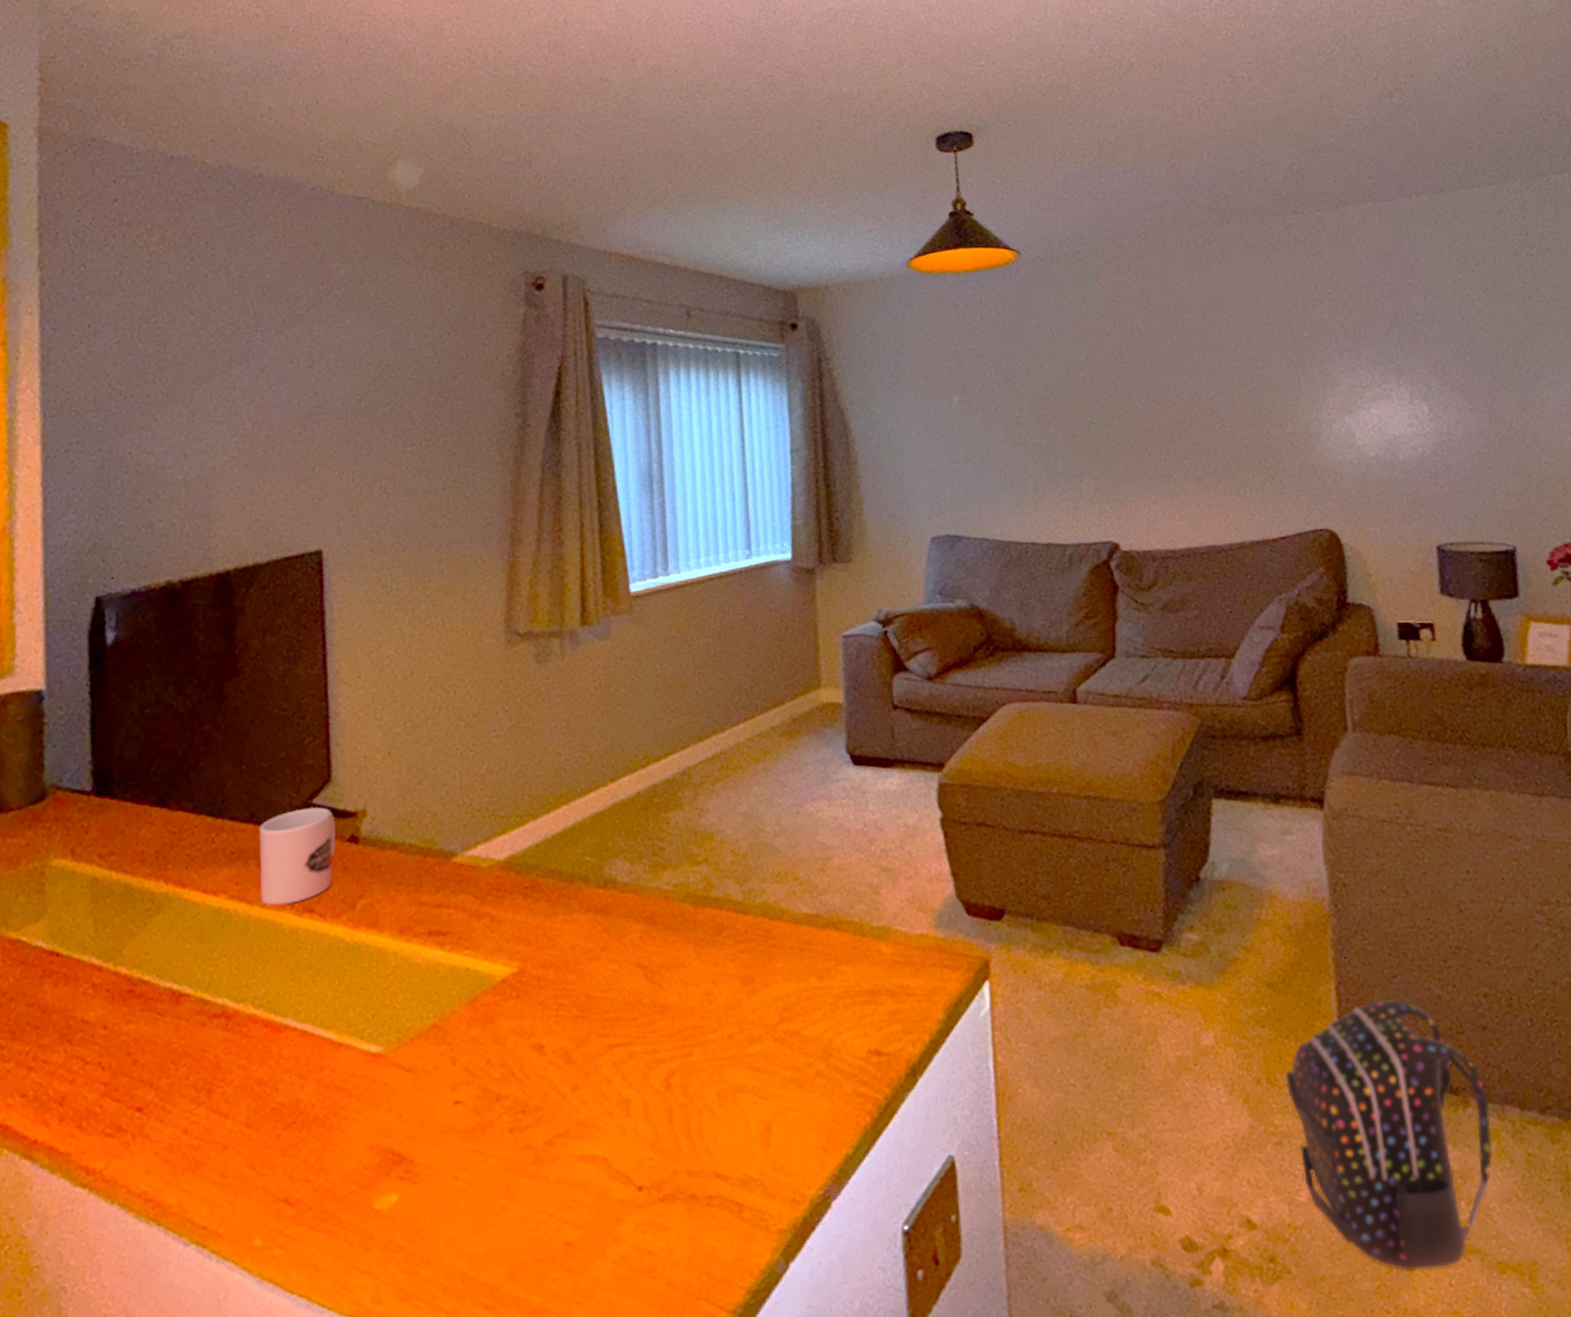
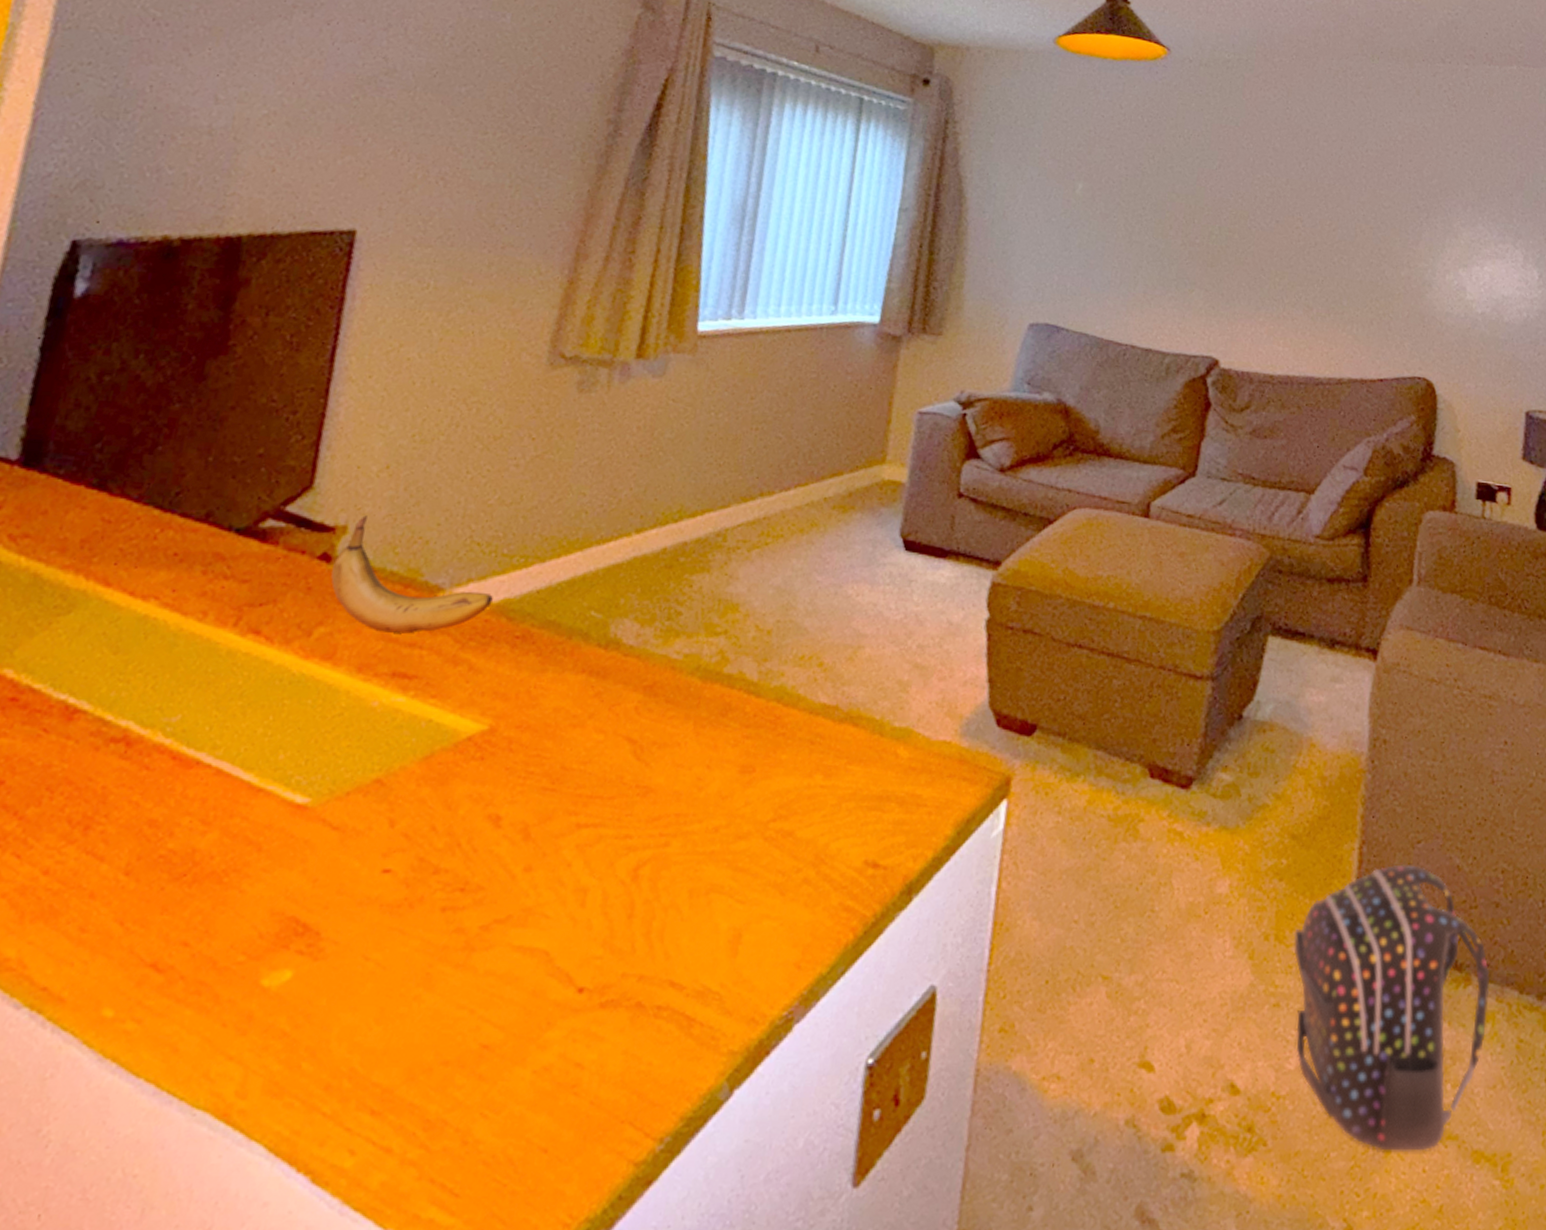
mug: present [258,806,336,906] -> none [197,514,308,622]
fruit: none [361,798,500,898] -> present [331,515,493,634]

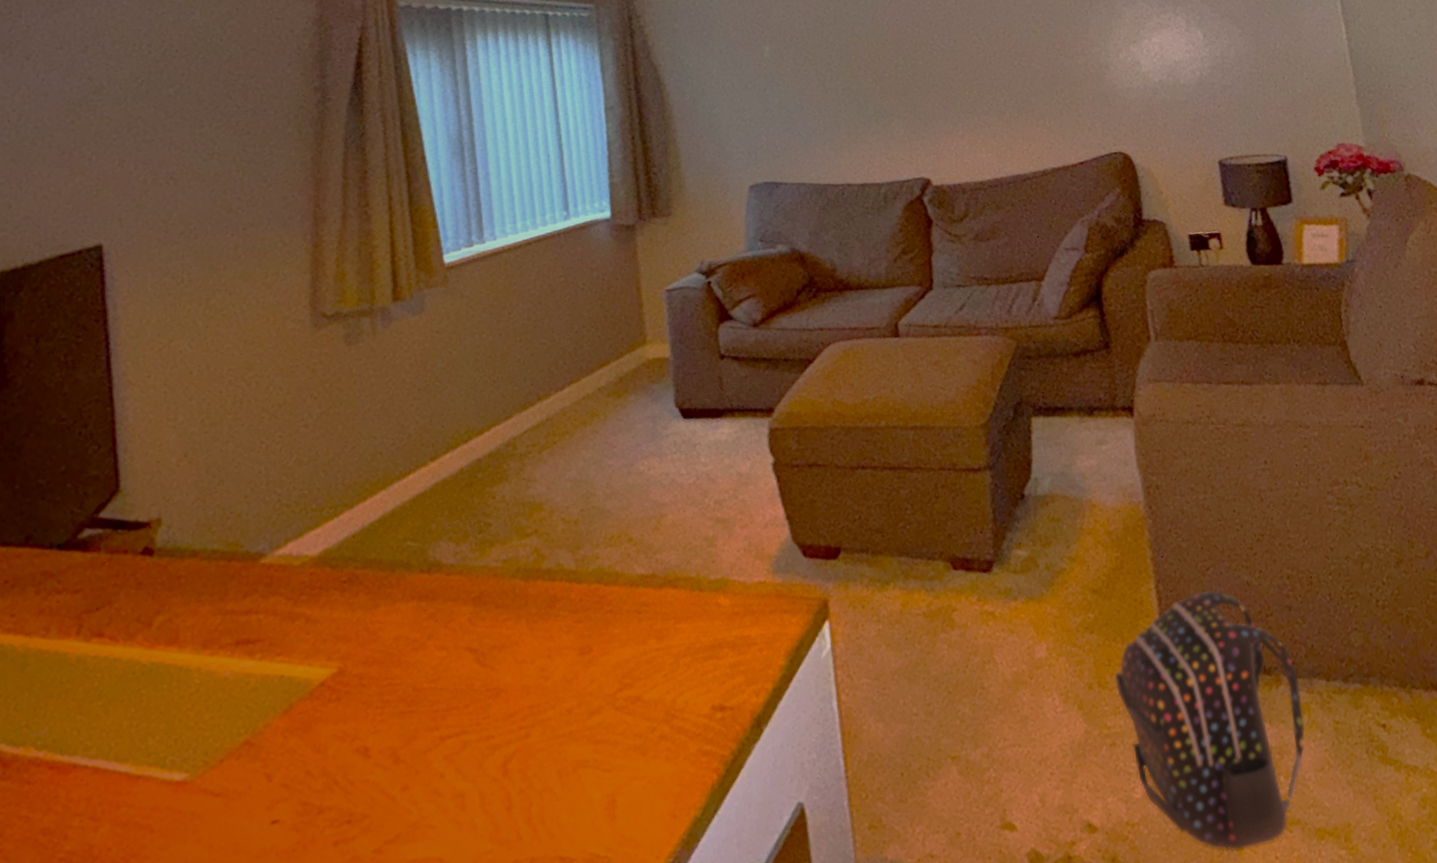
fruit: present [331,515,493,634] -> none [156,504,313,607]

